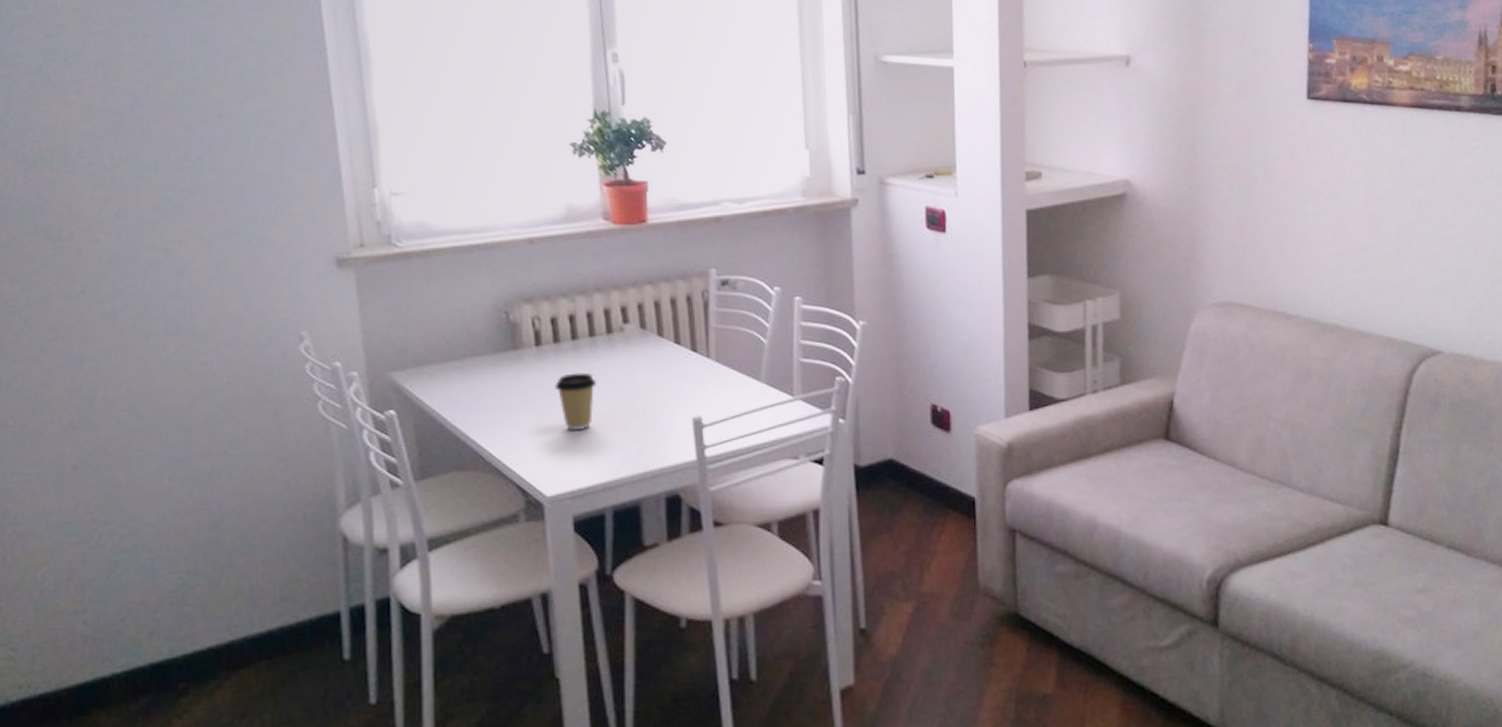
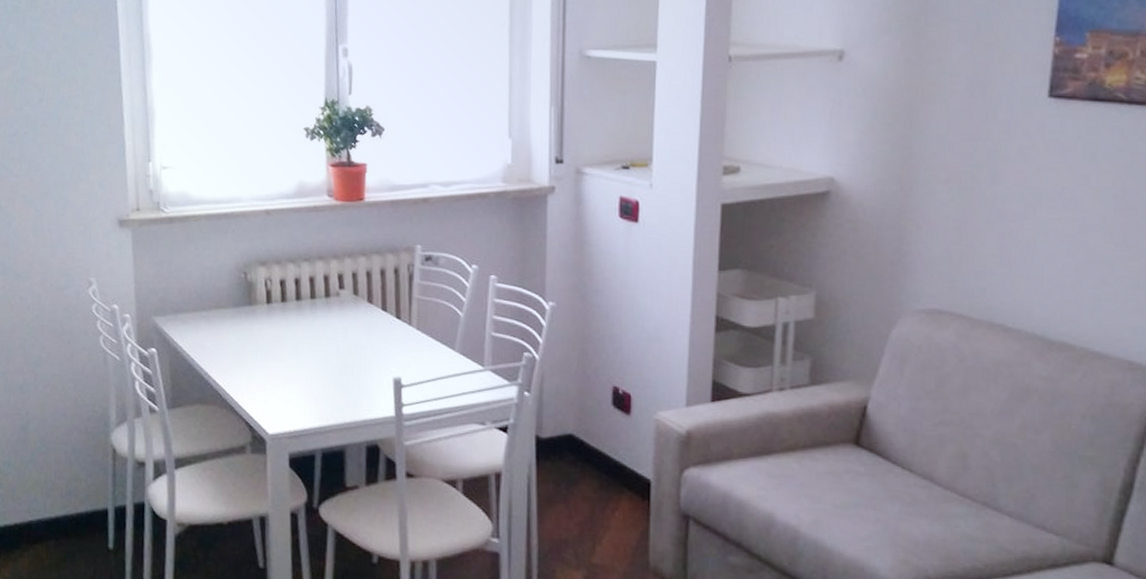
coffee cup: present [555,372,597,432] -> none [280,329,315,380]

